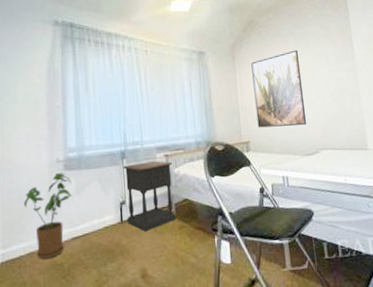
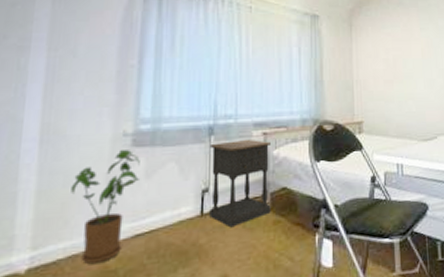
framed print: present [251,50,307,128] -> none [370,23,426,107]

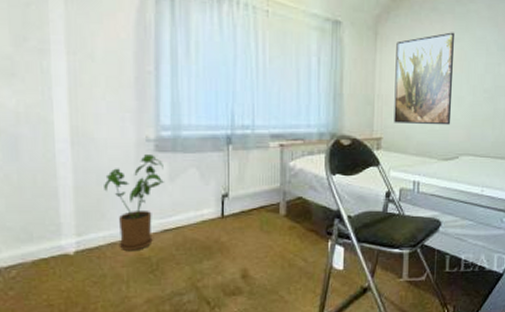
nightstand: present [209,139,271,228] -> none [228,149,287,230]
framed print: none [370,23,426,107] -> present [394,32,454,125]

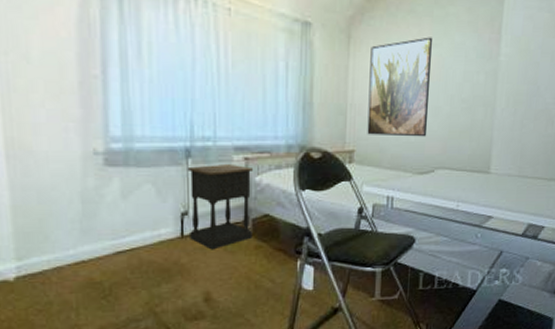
house plant: present [104,155,164,250] -> none [46,169,115,275]
nightstand: none [228,149,287,230] -> present [187,163,253,250]

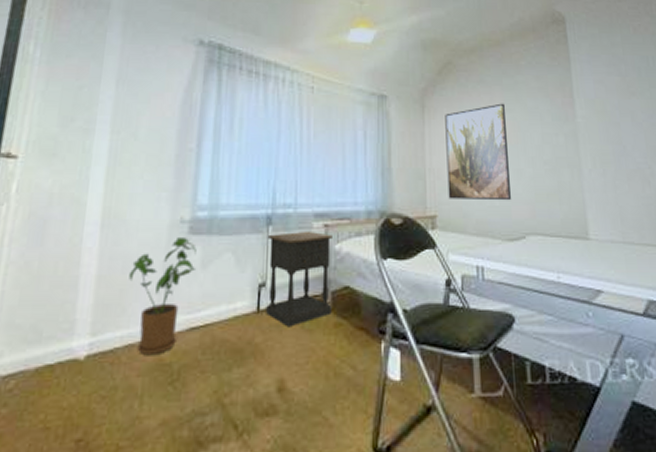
house plant: none [46,169,115,275] -> present [129,238,197,354]

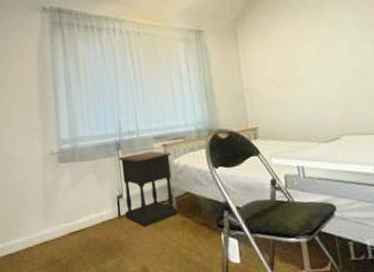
house plant: present [129,238,197,354] -> none [20,165,67,254]
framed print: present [445,103,512,201] -> none [256,21,325,113]

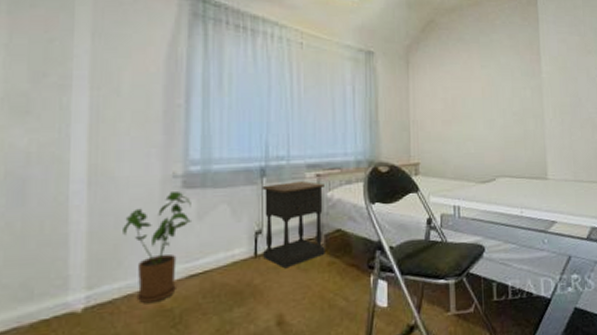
house plant: none [20,165,67,254] -> present [123,192,191,303]

